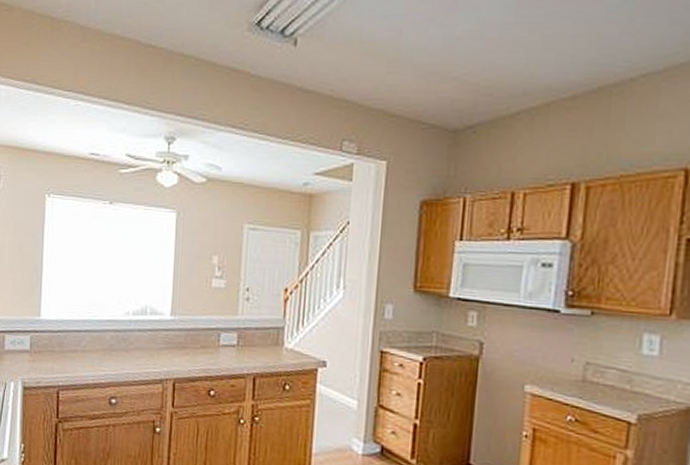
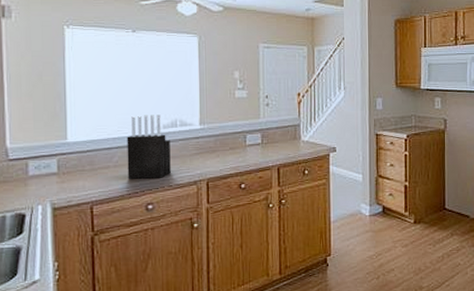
knife block: none [94,297,139,371] -> present [127,115,171,179]

